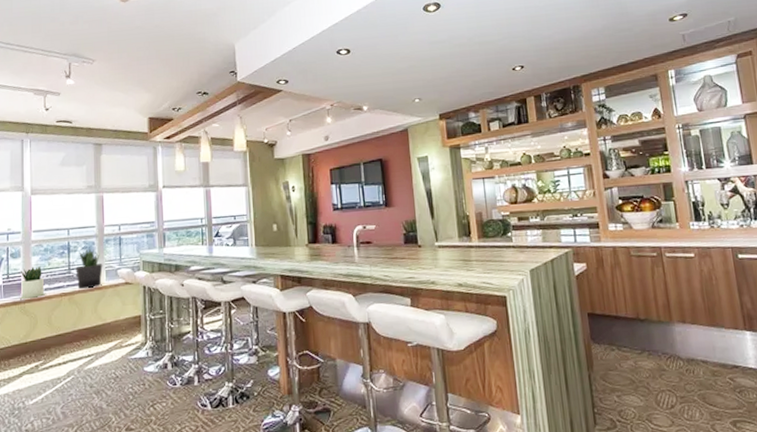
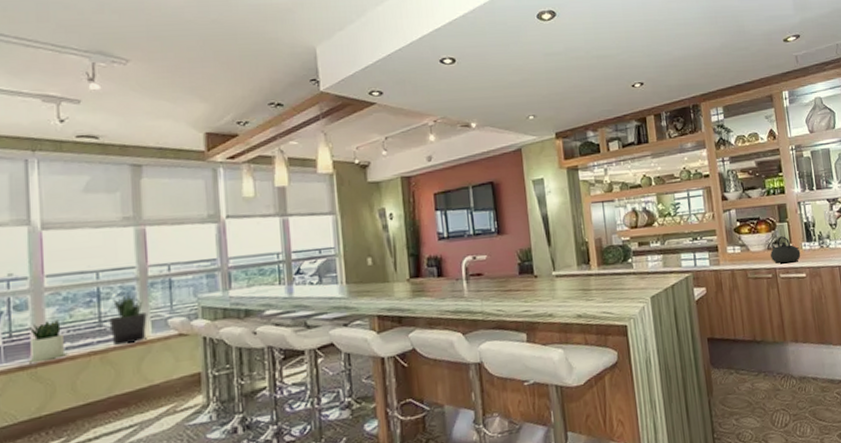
teapot: none [655,215,689,244] -> present [770,236,801,265]

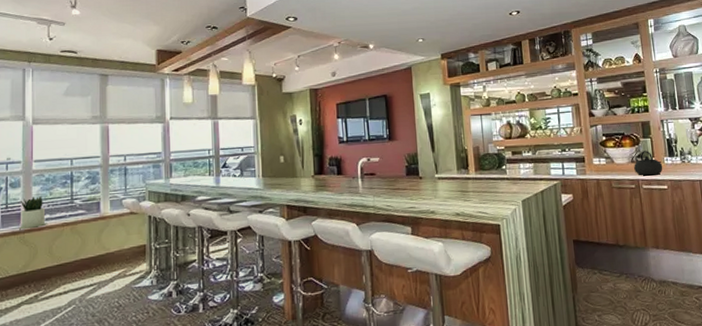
planter: present [109,295,147,346] -> none [79,179,107,220]

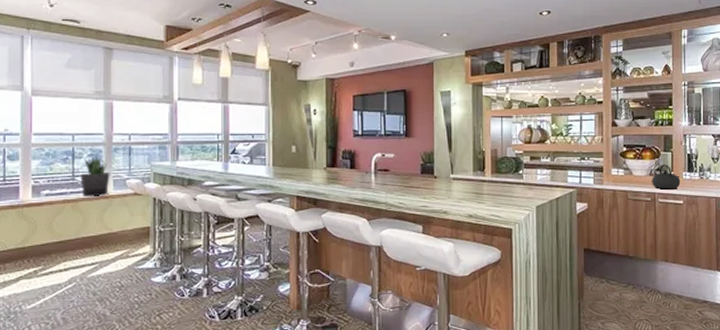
planter: present [18,196,47,230] -> none [16,171,47,204]
planter: none [79,179,107,220] -> present [80,157,110,198]

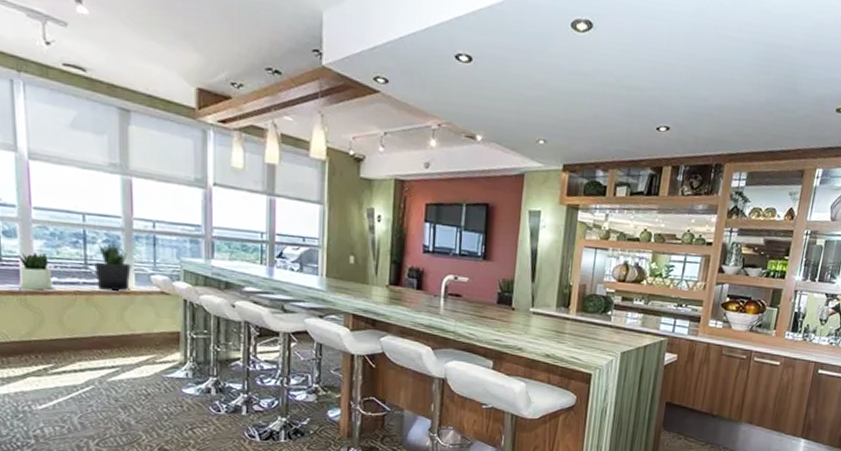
planter: none [16,171,47,204] -> present [17,252,55,292]
teapot: present [652,164,681,191] -> none [750,321,782,350]

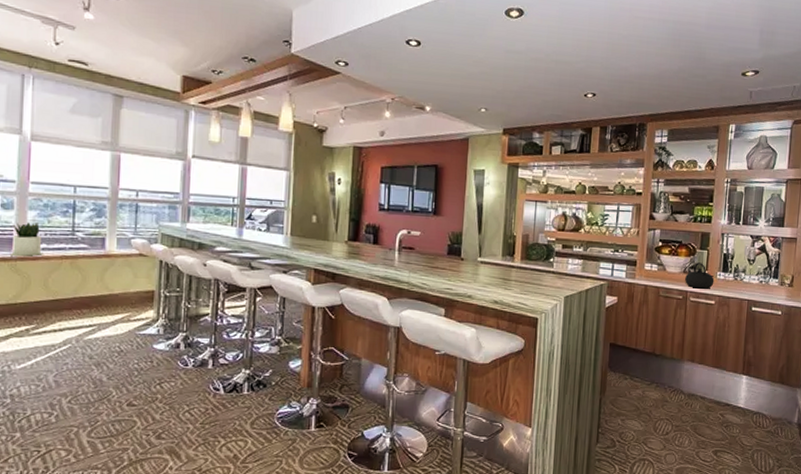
planter: present [94,243,131,292] -> none [81,212,114,255]
teapot: none [750,321,782,350] -> present [685,262,714,290]

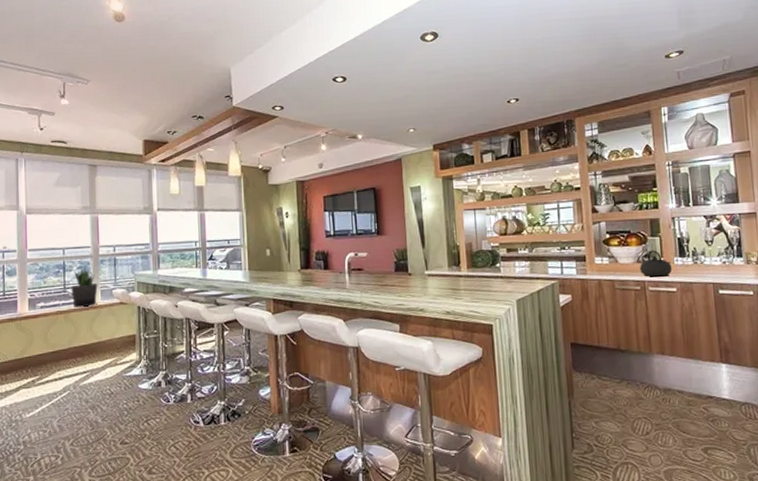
planter: present [9,222,43,258] -> none [15,284,42,317]
planter: none [81,212,114,255] -> present [71,269,98,309]

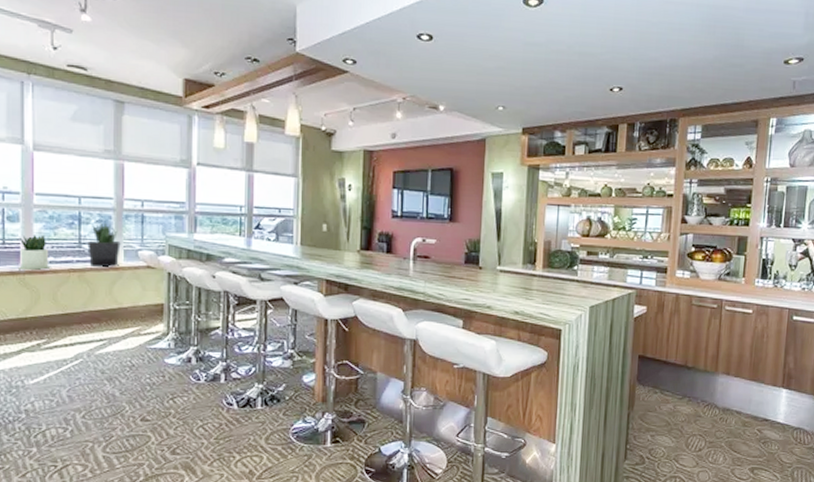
planter: none [15,284,42,317] -> present [17,235,51,271]
teapot: present [640,250,672,278] -> none [720,269,752,298]

